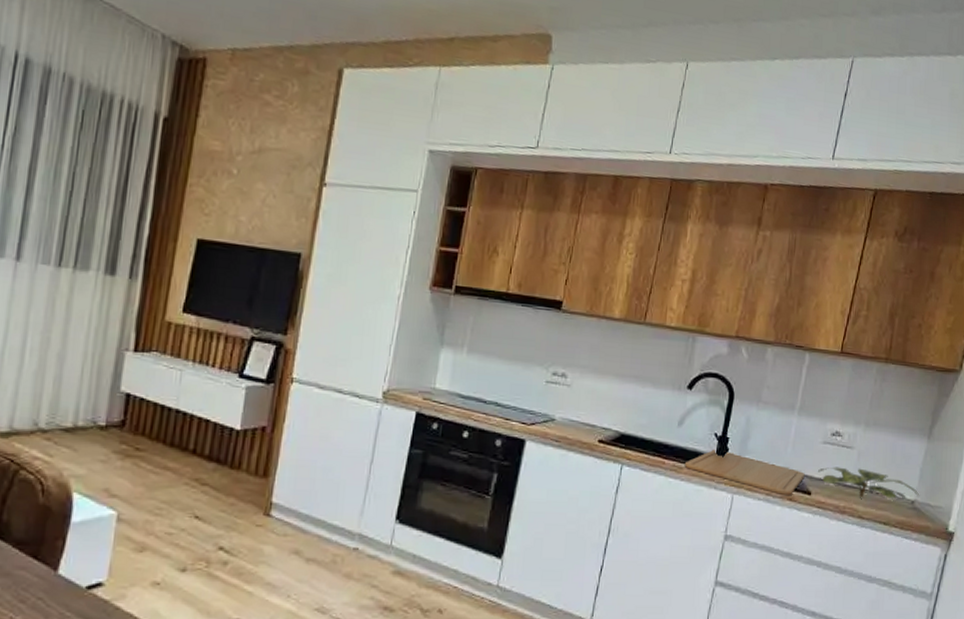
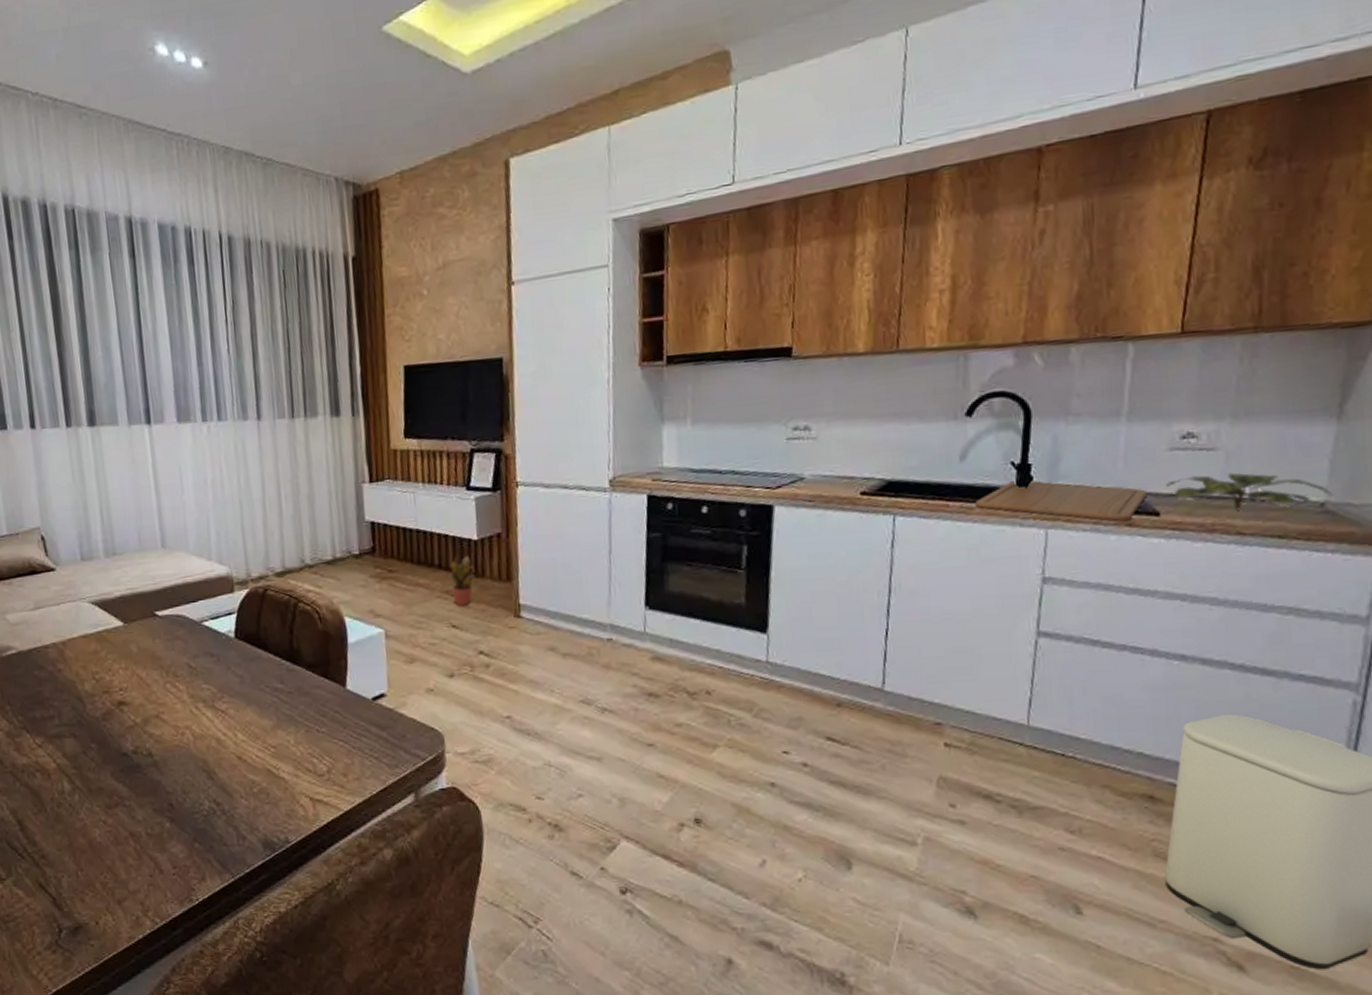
potted plant: none [201,445,231,498] -> present [448,556,475,608]

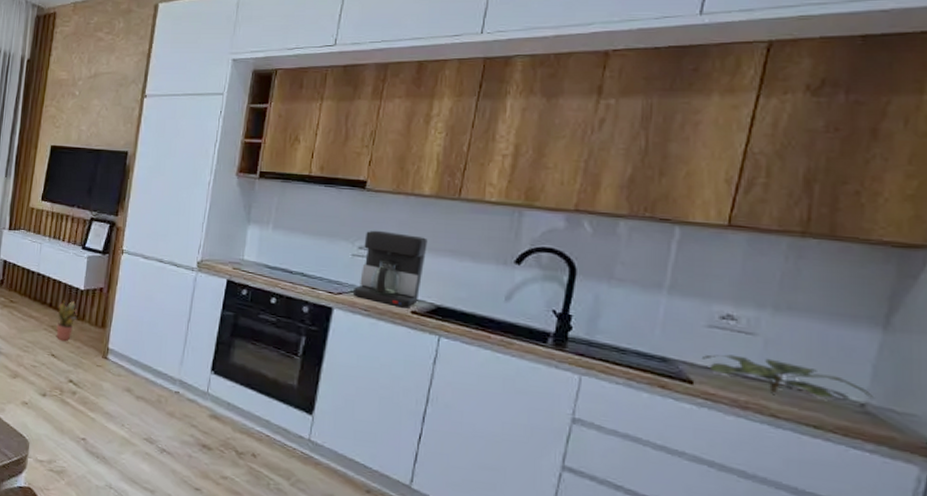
coffee maker: none [794,403,869,491] -> present [353,230,428,308]
chopping board: present [975,481,1148,522] -> none [515,327,683,383]

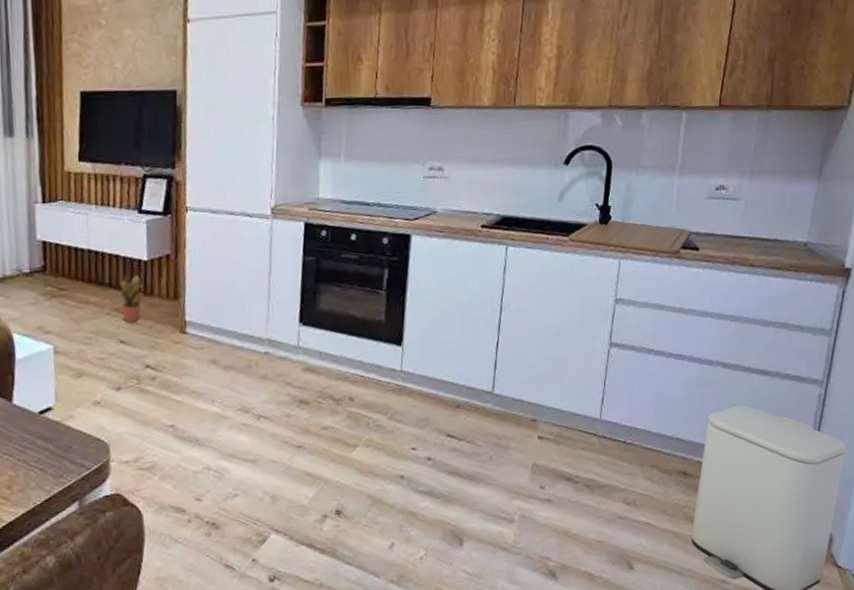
coffee maker: present [353,230,428,308] -> none [428,148,490,224]
chopping board: none [515,327,683,383] -> present [568,220,691,255]
plant: present [702,354,875,399] -> none [705,218,813,247]

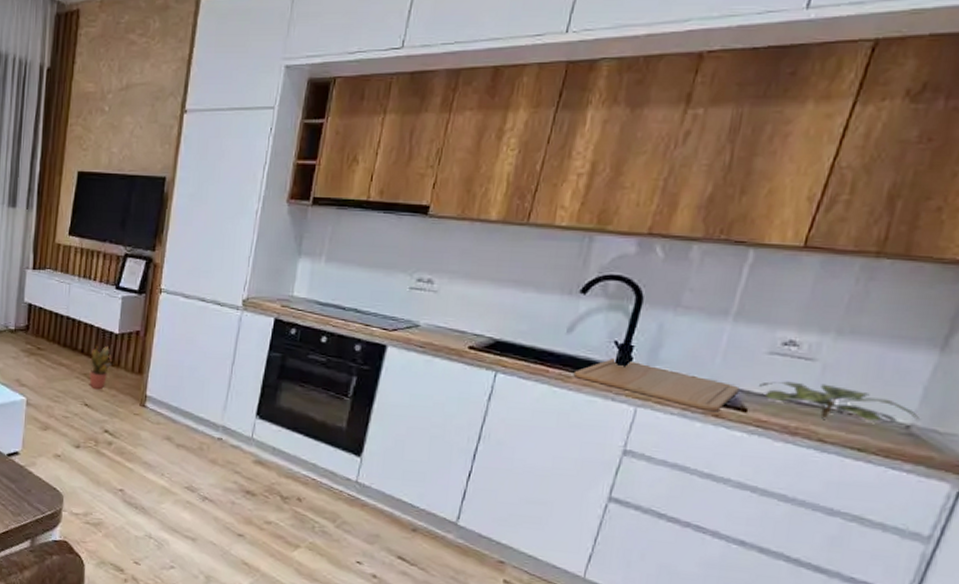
plant: none [705,218,813,247] -> present [759,381,921,422]

